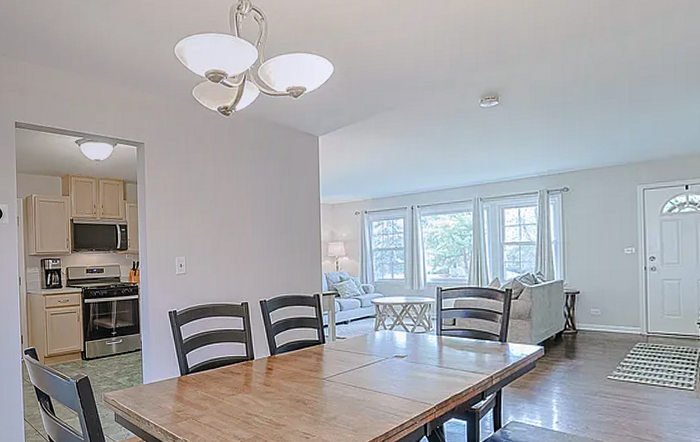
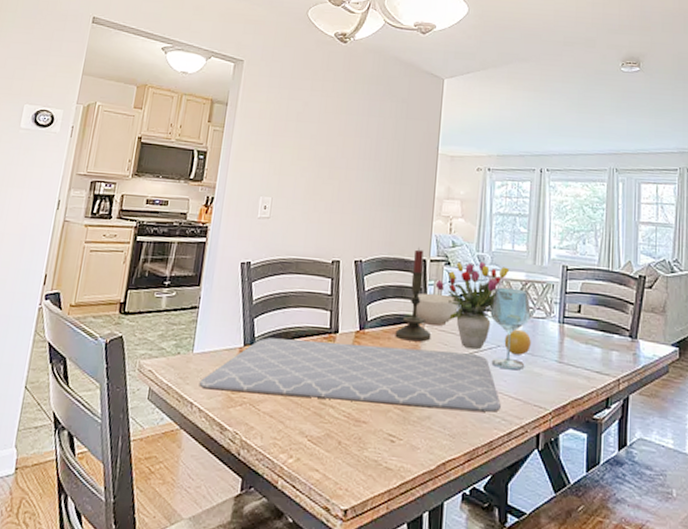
placemat: none [151,367,393,411] -> present [199,337,501,412]
candle: none [300,285,330,361] -> present [395,248,432,342]
bowl: none [311,321,350,347] -> present [412,293,459,327]
flower arrangement: none [329,291,391,363] -> present [435,261,510,350]
wine glass: none [377,310,412,376] -> present [490,287,531,371]
fruit: none [391,343,414,364] -> present [504,329,531,356]

